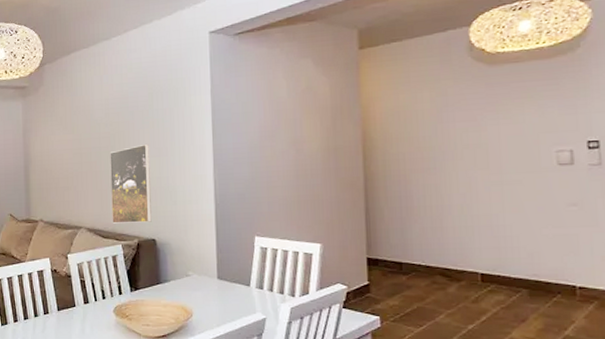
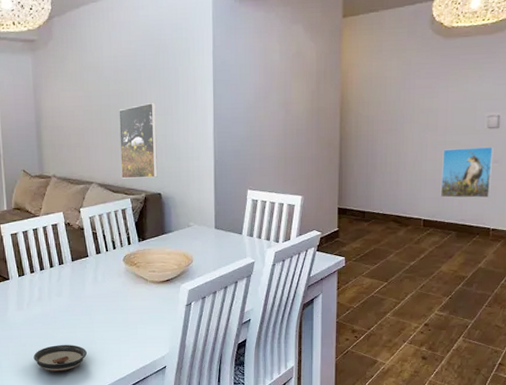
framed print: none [499,186,571,249] -> present [440,146,494,198]

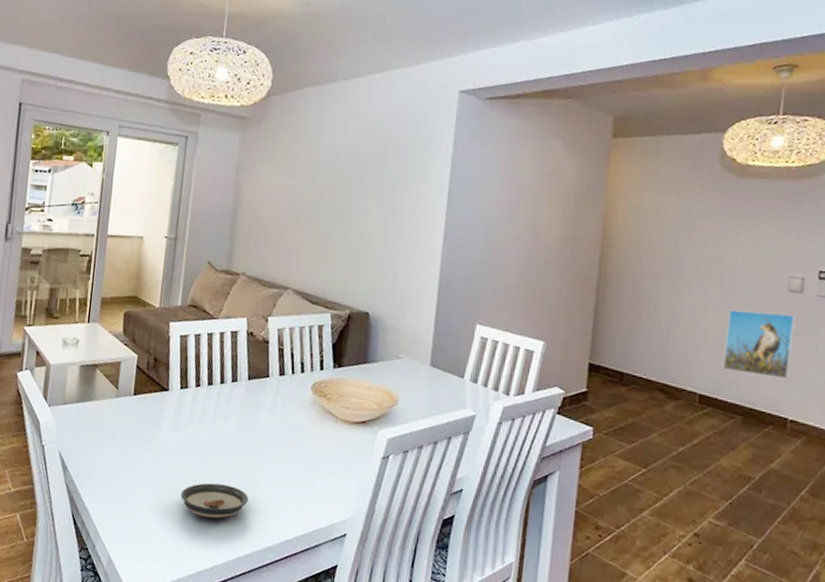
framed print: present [119,102,158,179] -> none [324,204,376,293]

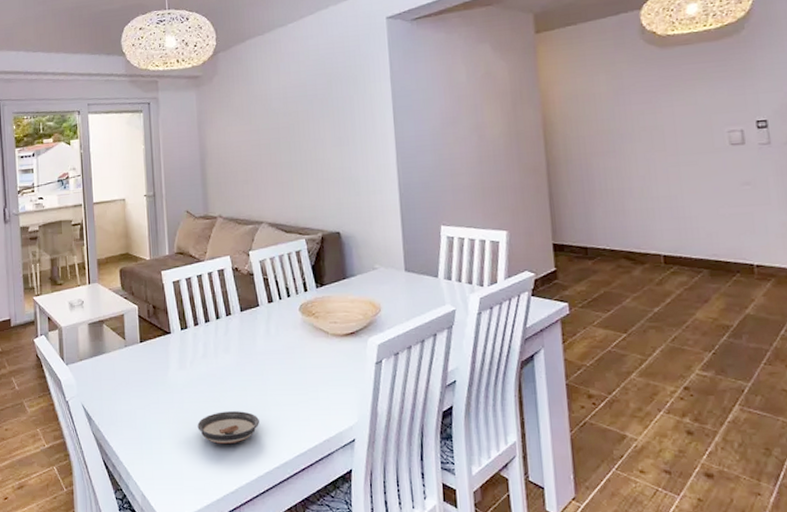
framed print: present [722,309,796,379] -> none [676,165,747,229]

